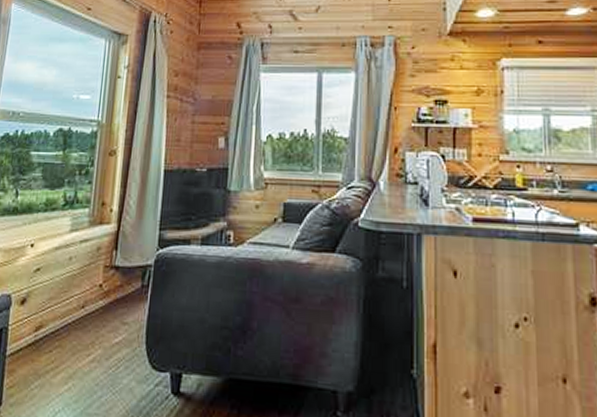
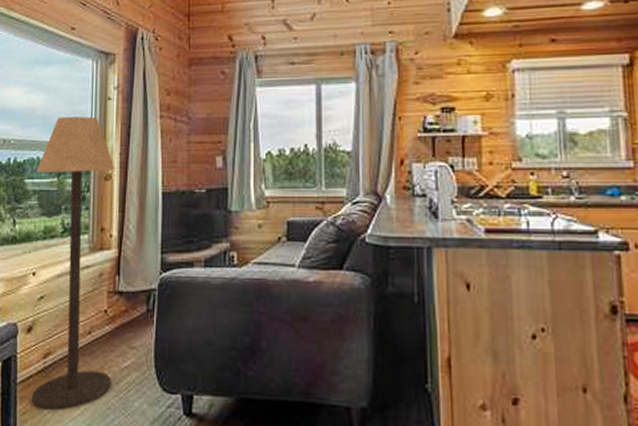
floor lamp: none [19,93,120,386] -> present [31,116,115,411]

